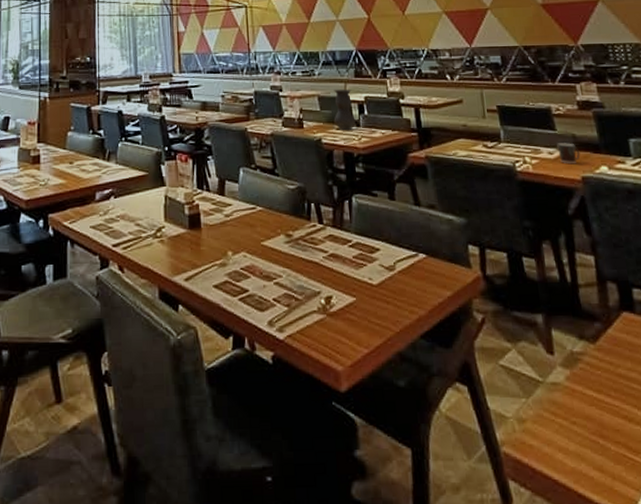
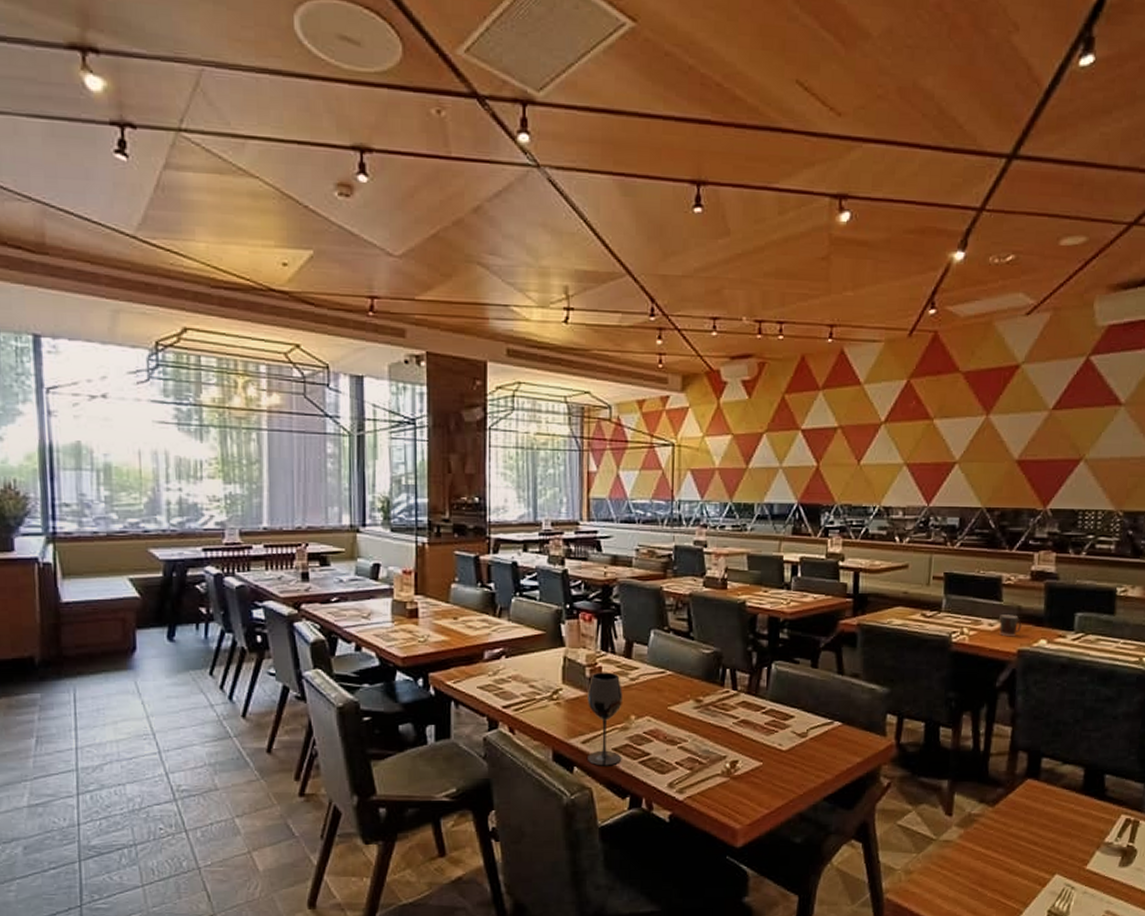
wineglass: none [187,209,222,304] -> present [586,672,624,766]
vase: present [333,89,356,131] -> none [762,547,787,594]

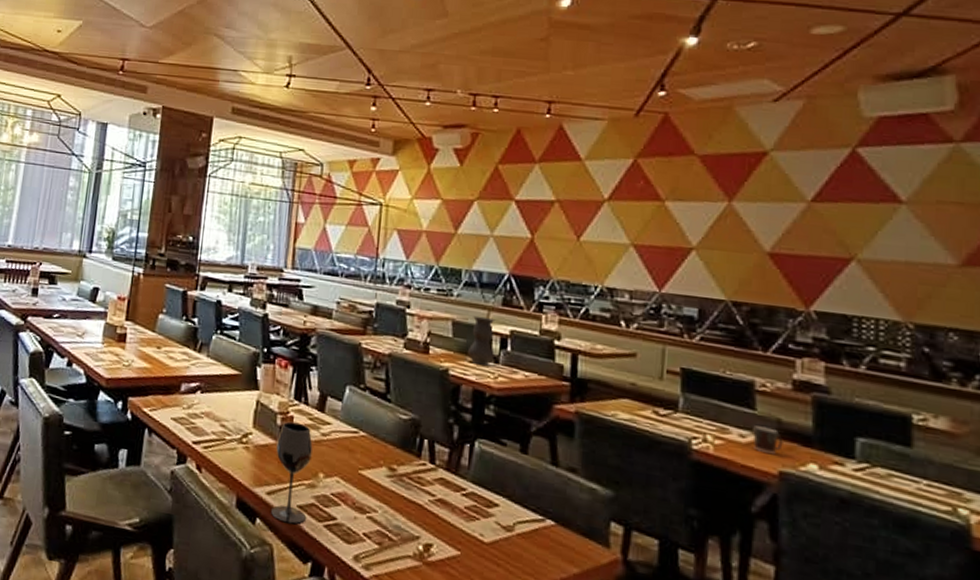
vase: none [762,547,787,594] -> present [467,315,496,367]

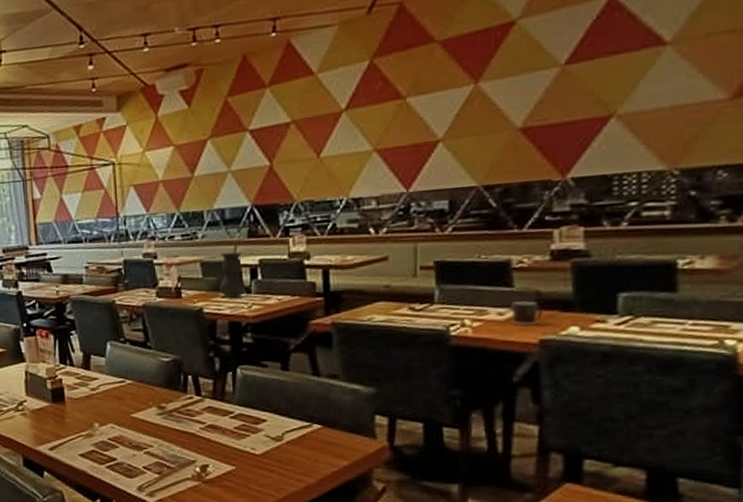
wineglass: present [270,421,314,524] -> none [50,383,88,471]

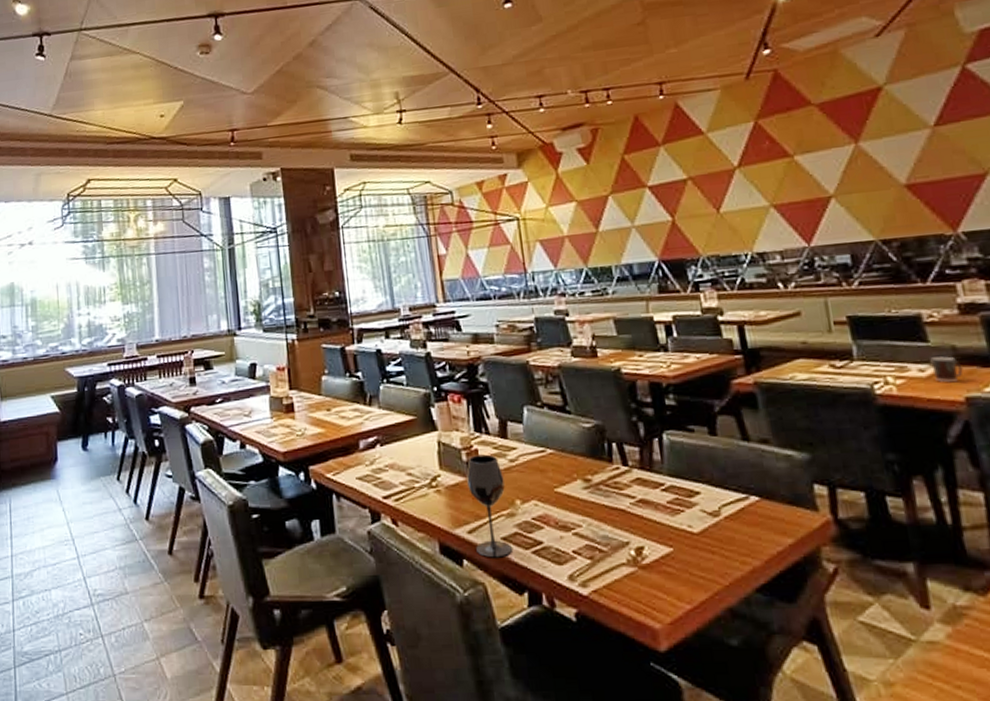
wineglass: none [50,383,88,471] -> present [466,454,512,558]
vase: present [218,251,246,299] -> none [633,307,663,358]

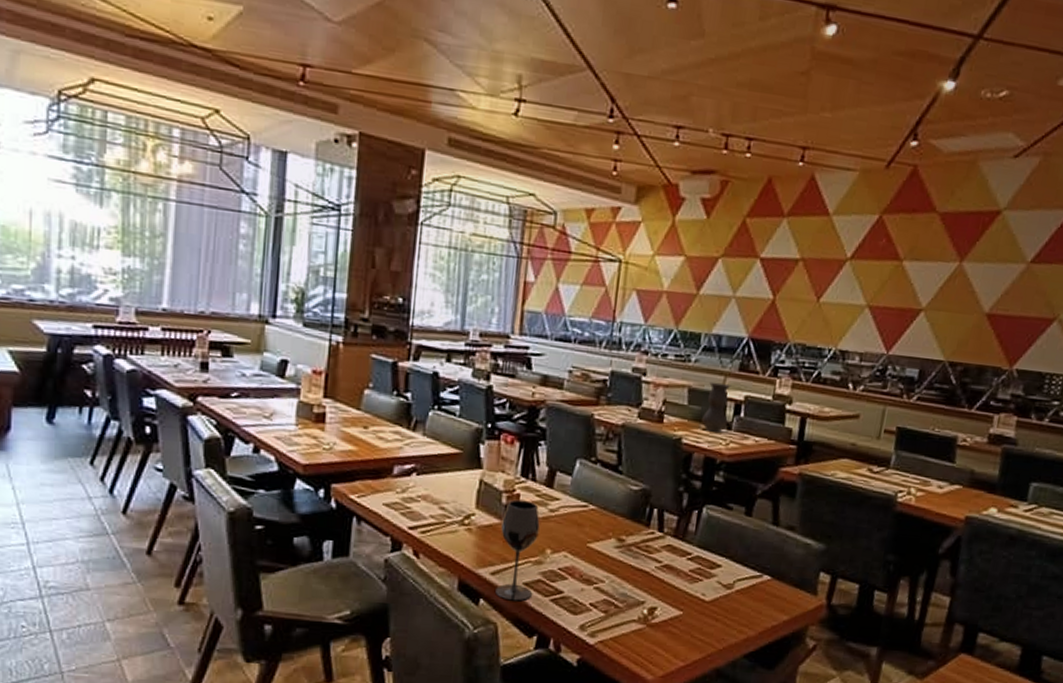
vase: none [633,307,663,358] -> present [701,381,732,434]
mug: present [930,356,963,383] -> none [948,477,973,502]

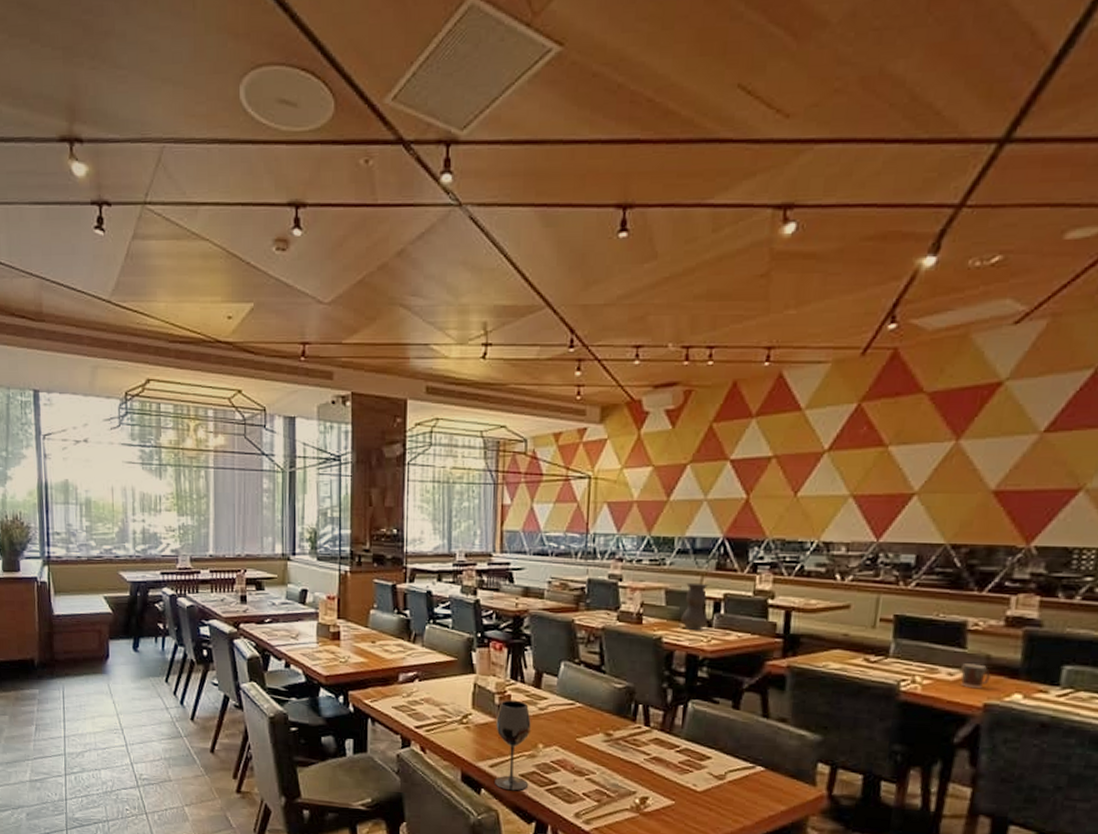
mug: none [948,477,973,502] -> present [960,663,991,689]

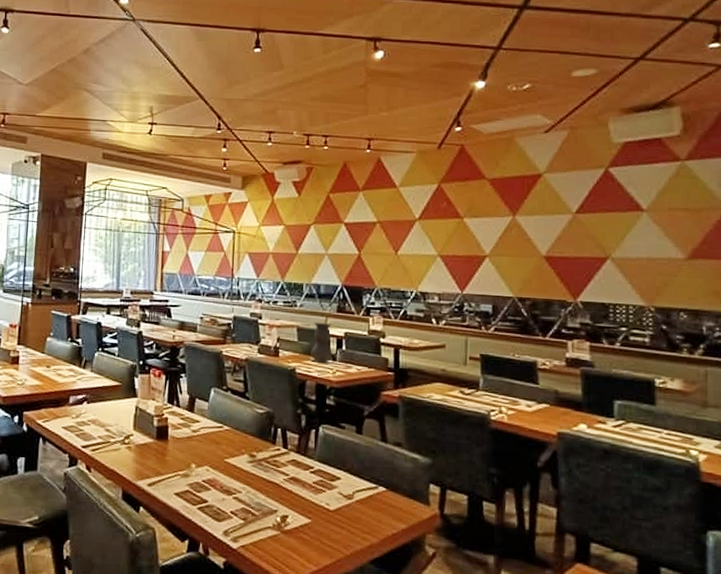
wineglass: present [494,700,532,791] -> none [151,422,186,509]
mug: present [960,663,991,689] -> none [537,397,560,419]

